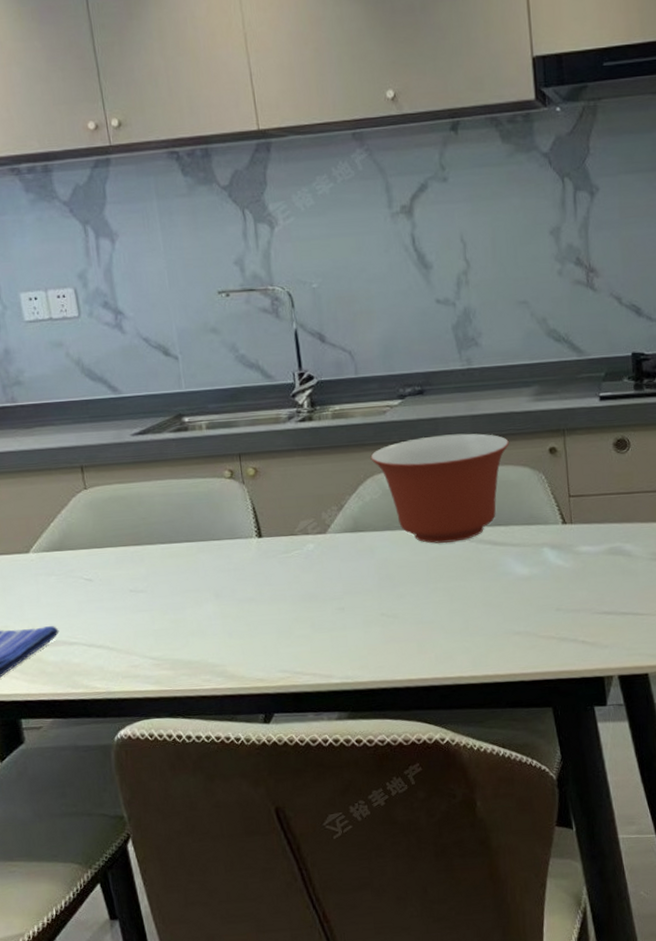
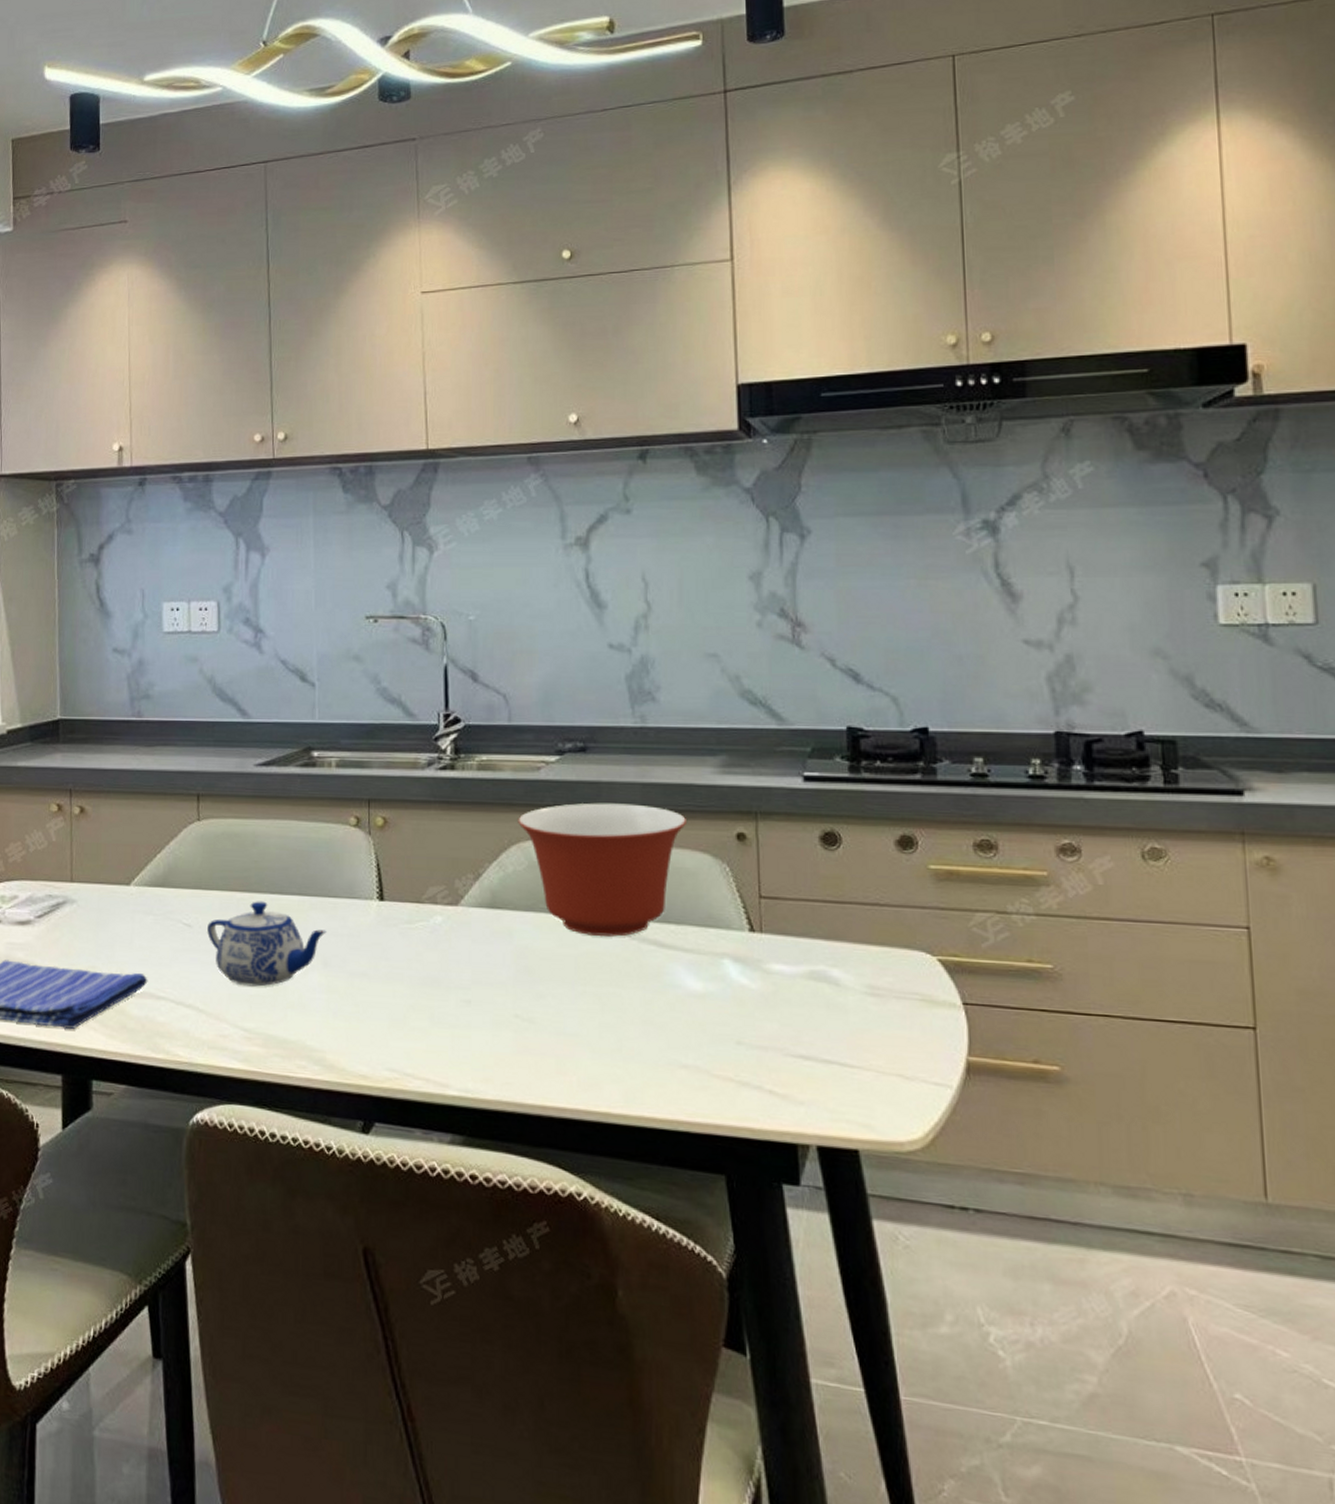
teapot: none [107,551,215,623] -> present [207,901,327,987]

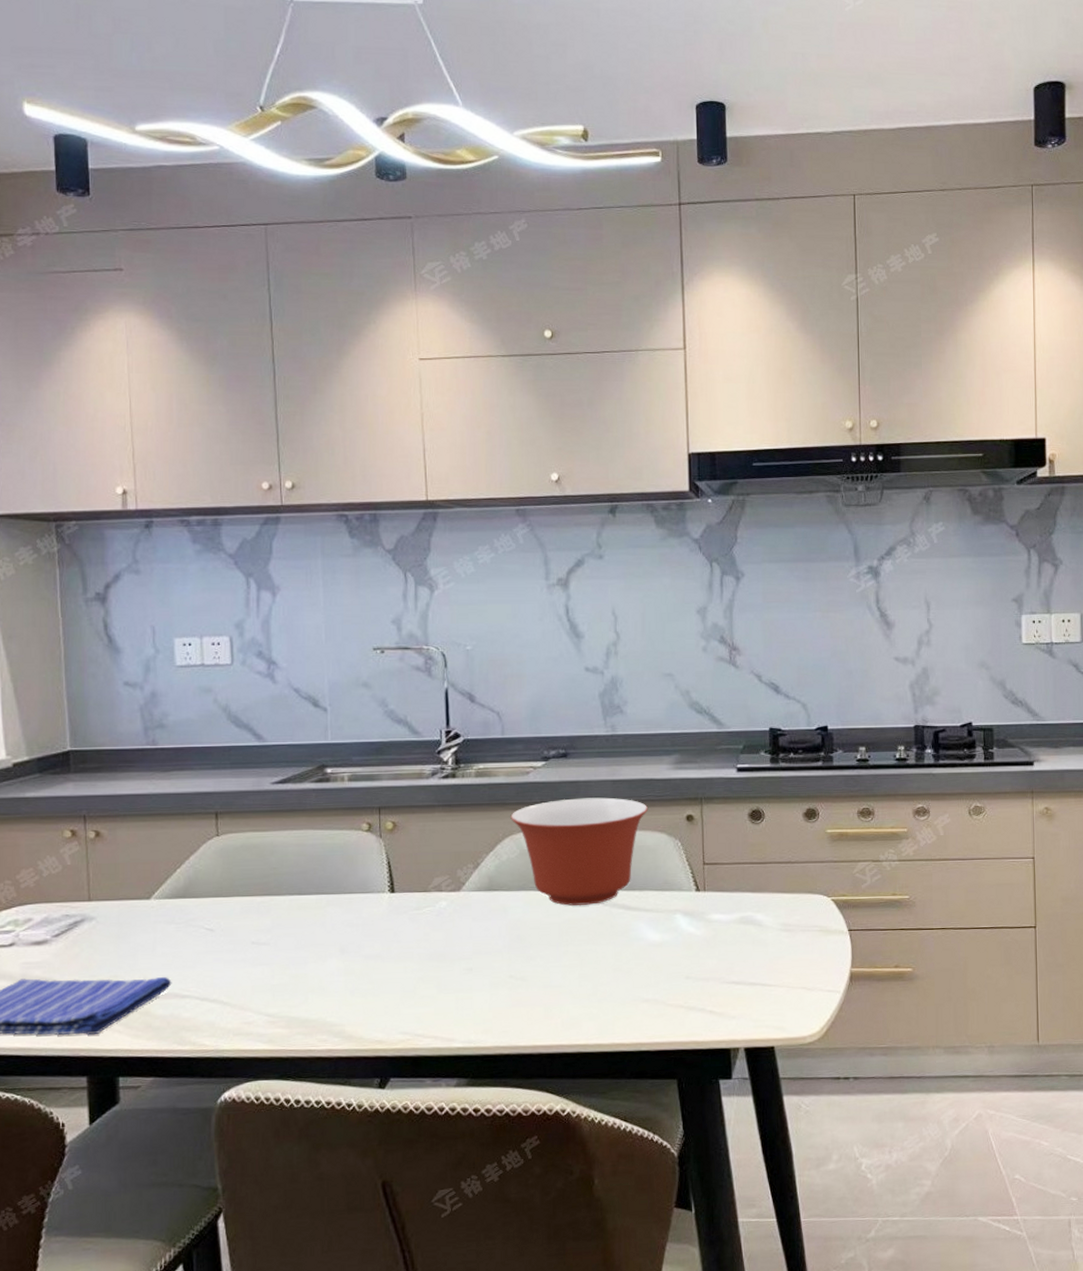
teapot: present [207,901,327,987] -> none [229,902,343,978]

